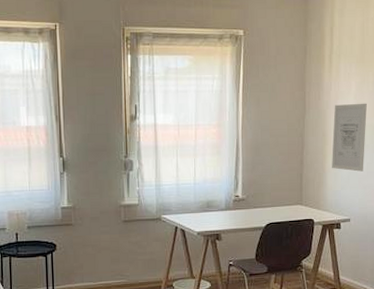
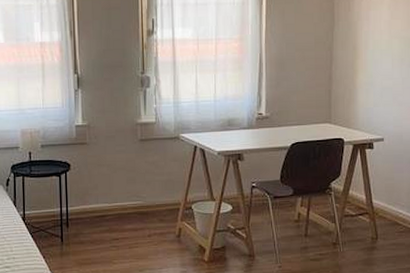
wall art: present [332,103,367,172] -> none [363,13,402,87]

